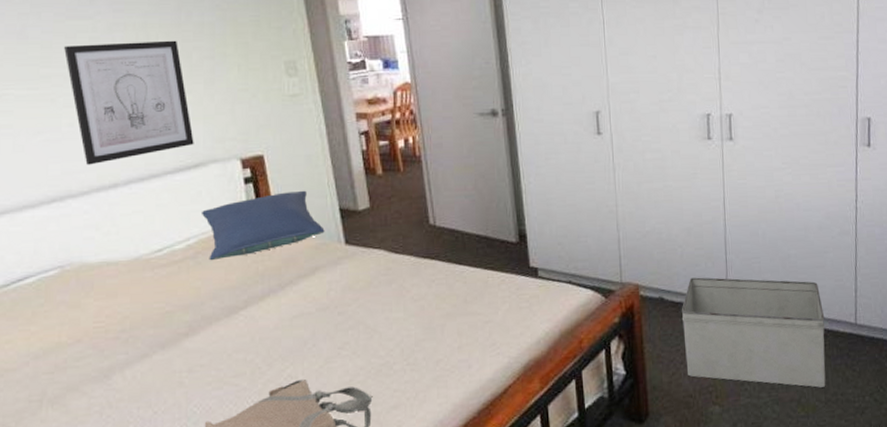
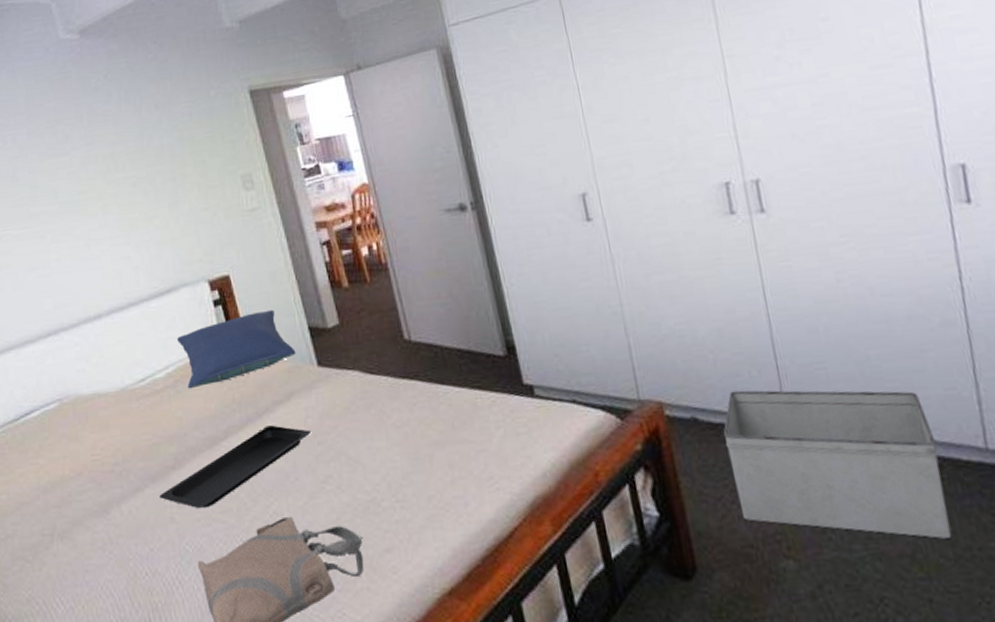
wall art: present [64,40,194,165] -> none [48,166,165,298]
serving tray: none [169,296,332,374] -> present [160,425,311,509]

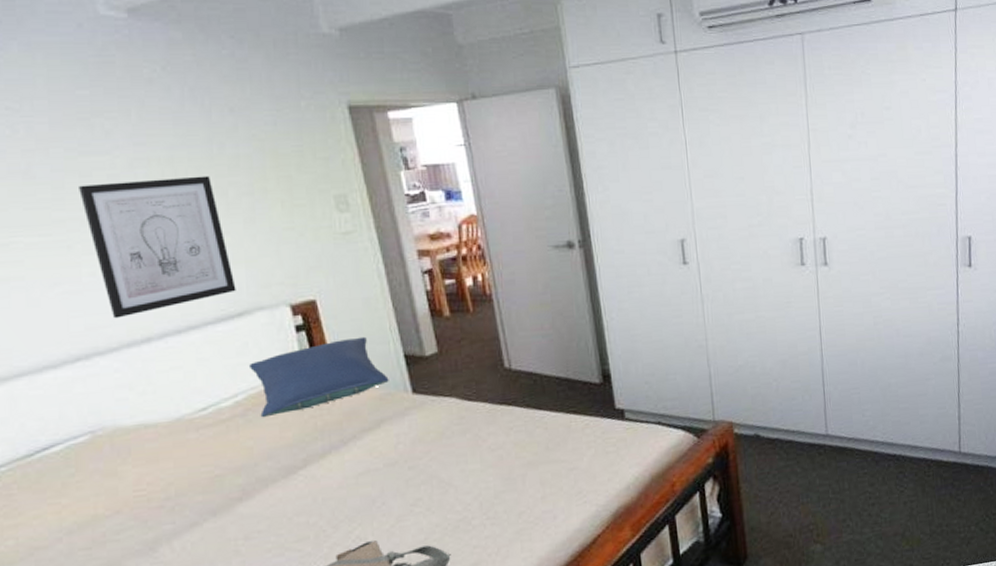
wall art: none [48,166,165,298] -> present [79,175,236,319]
serving tray: present [160,425,311,509] -> none [222,452,401,540]
storage bin: present [723,390,952,539] -> none [778,410,931,520]

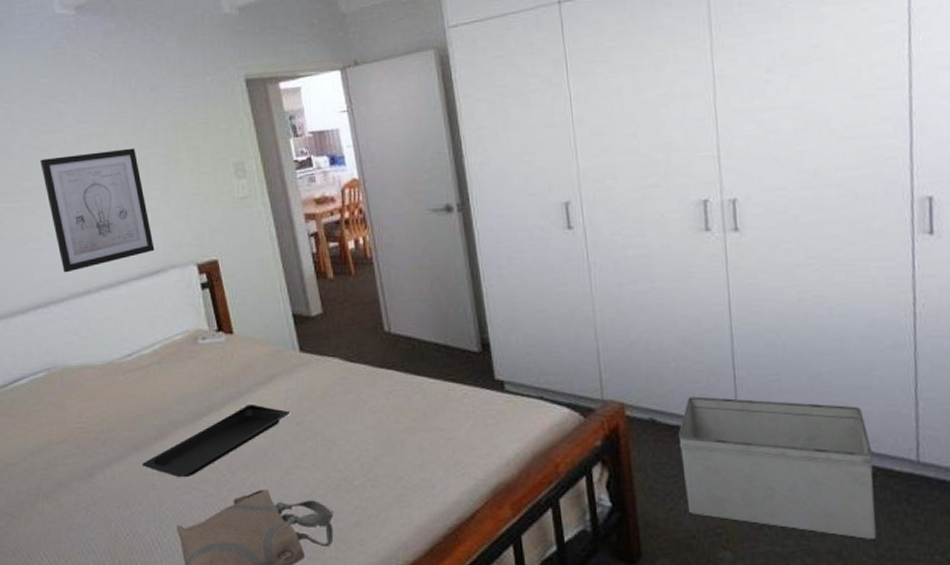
serving tray: none [222,452,401,540] -> present [142,404,289,478]
pillow: present [248,336,389,418] -> none [163,295,279,366]
storage bin: none [778,410,931,520] -> present [678,396,877,539]

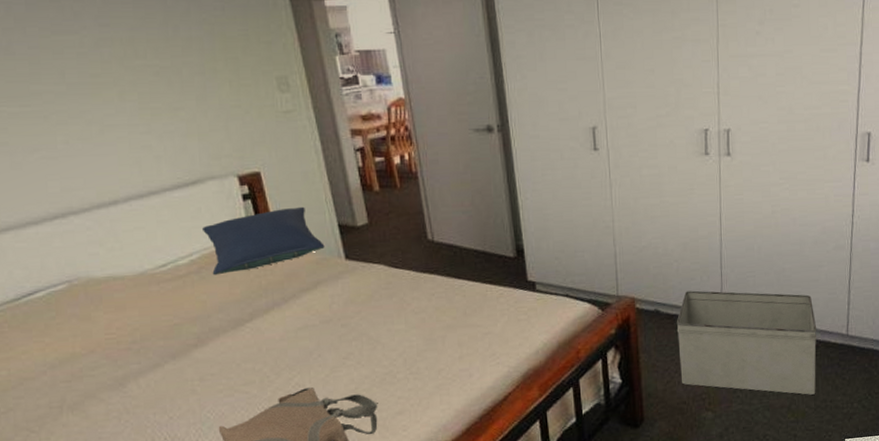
wall art: present [40,148,155,273] -> none [52,56,190,183]
serving tray: present [142,404,289,478] -> none [180,309,335,382]
pillow: none [163,295,279,366] -> present [201,206,325,276]

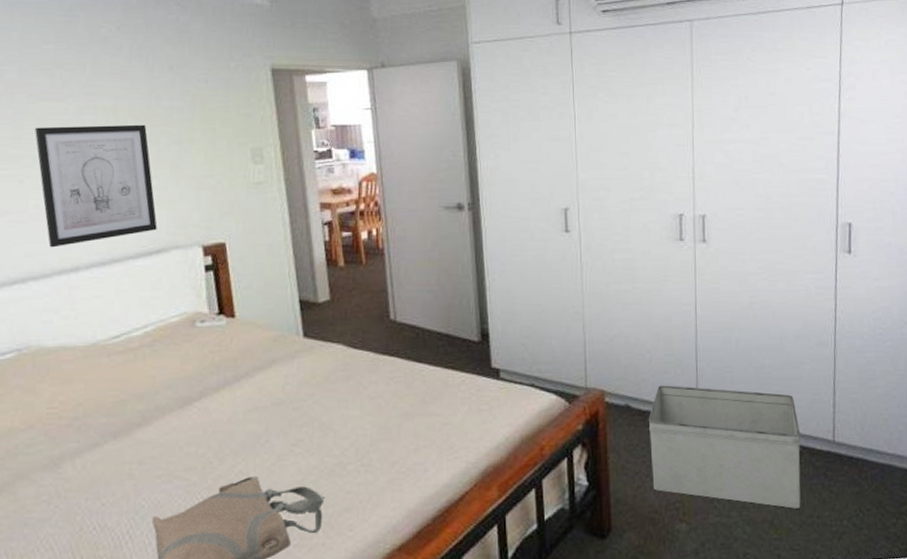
wall art: none [52,56,190,183] -> present [35,124,158,248]
pillow: present [201,206,325,276] -> none [160,280,283,349]

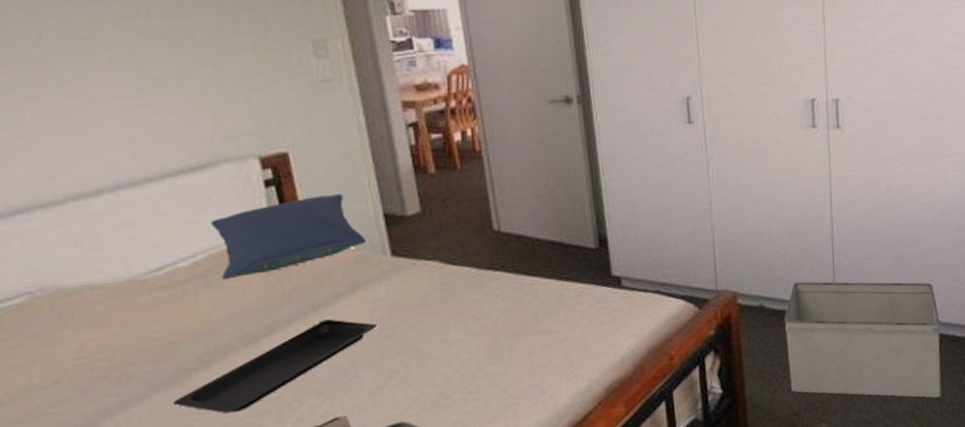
wall art: present [35,124,158,248] -> none [26,14,200,168]
serving tray: none [120,389,287,466] -> present [174,319,377,414]
pillow: none [160,280,283,349] -> present [210,193,366,280]

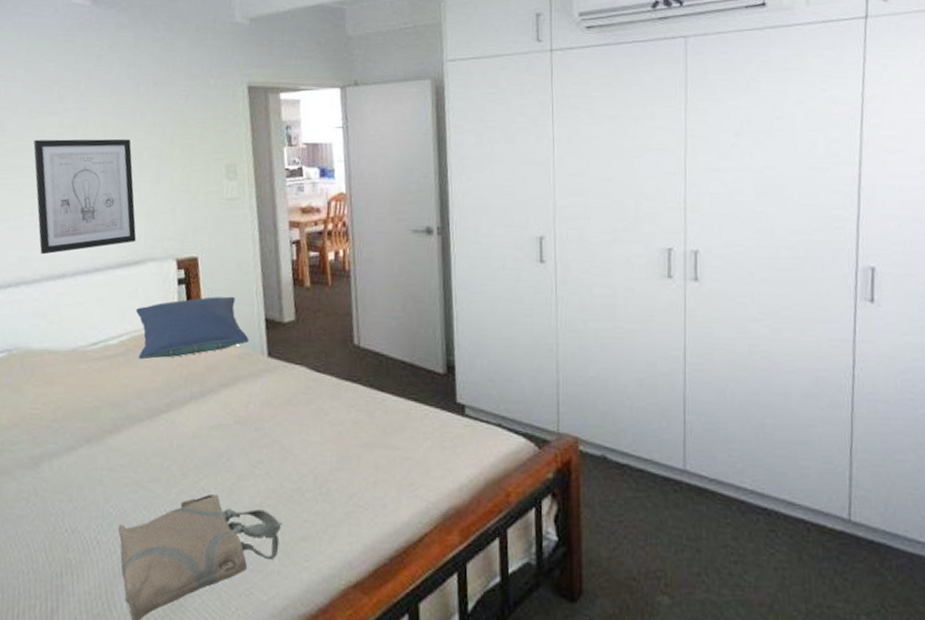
wall art: none [26,14,200,168] -> present [33,138,137,255]
serving tray: present [174,319,377,414] -> none [92,405,250,476]
storage bin: present [784,281,942,398] -> none [627,437,808,594]

